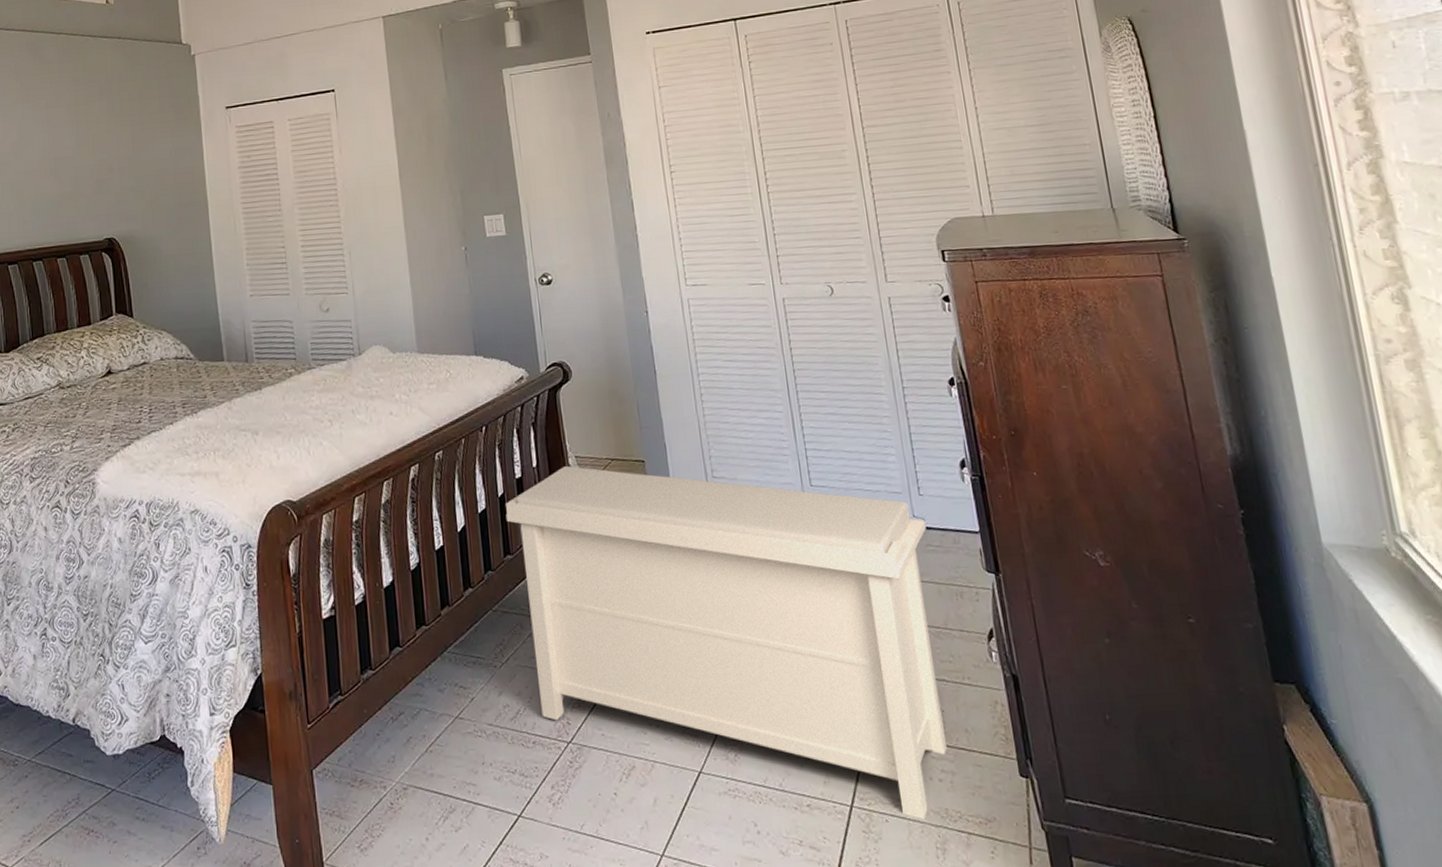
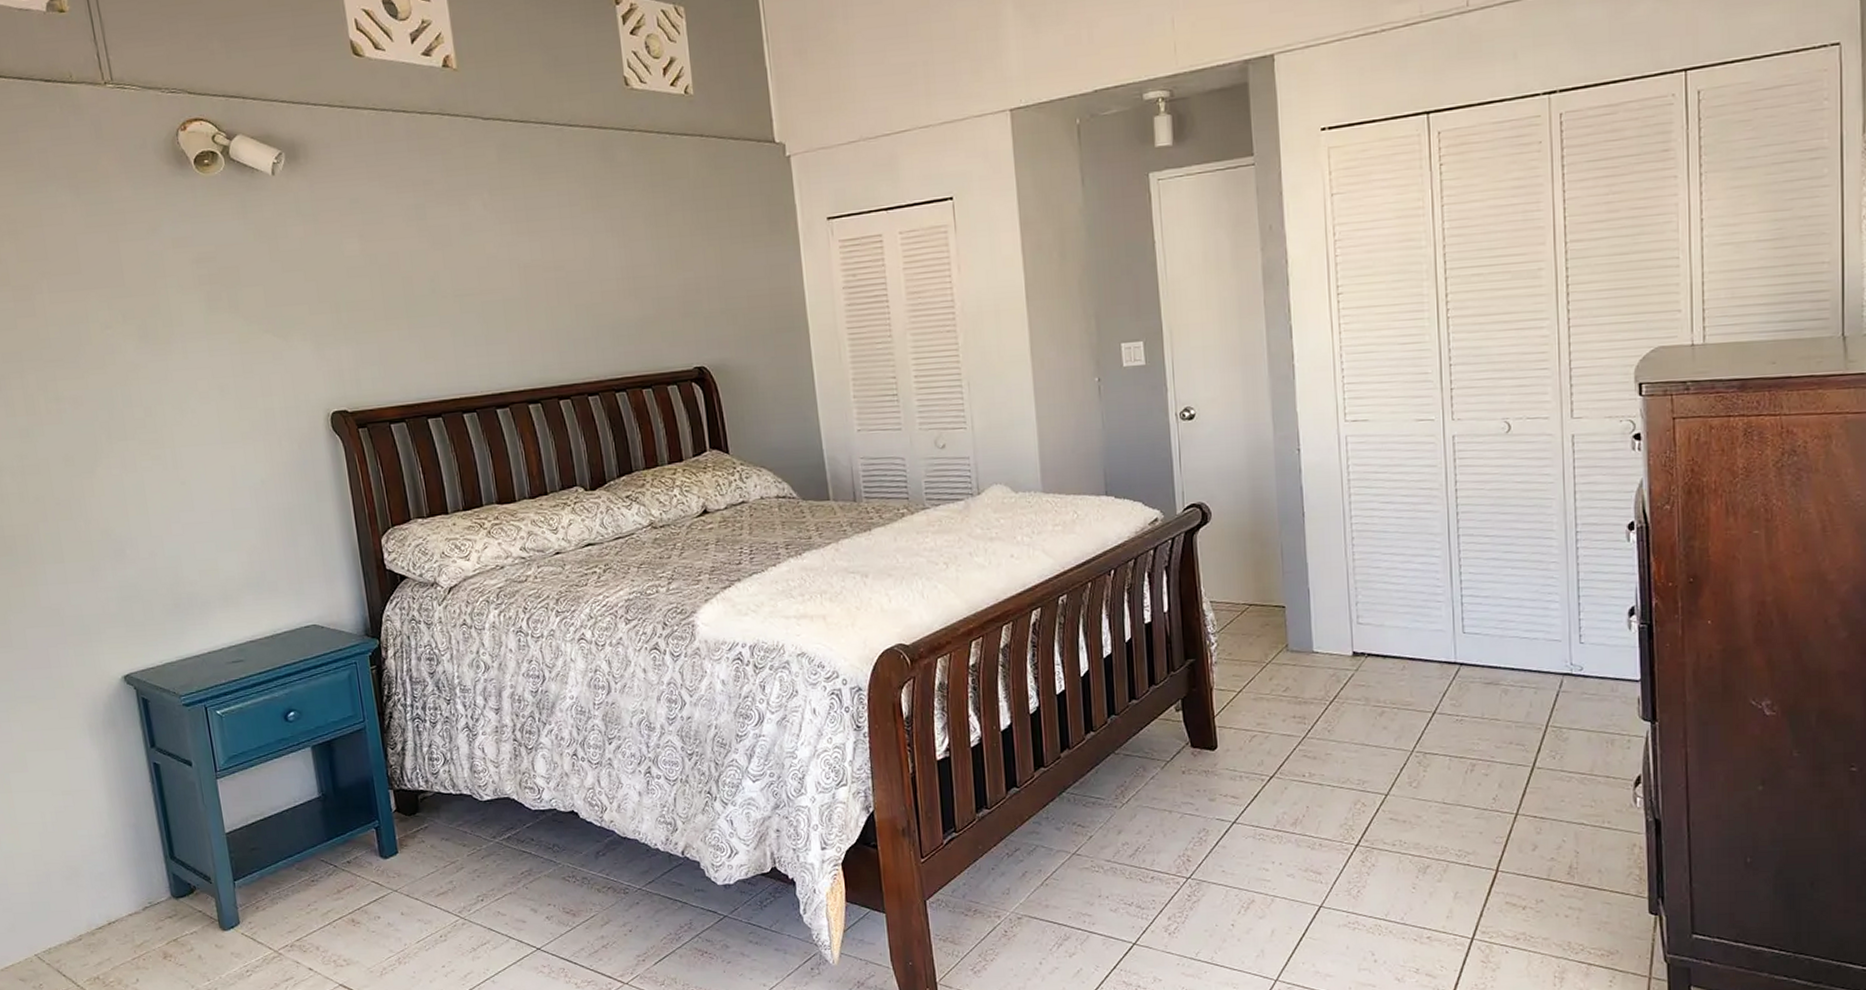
bench: present [505,466,947,819] -> none [1132,611,1583,951]

